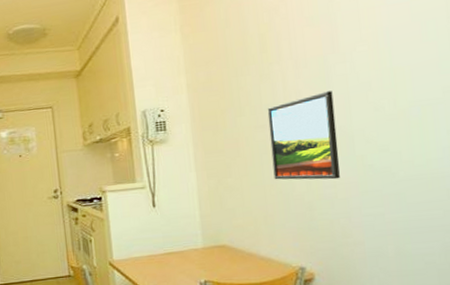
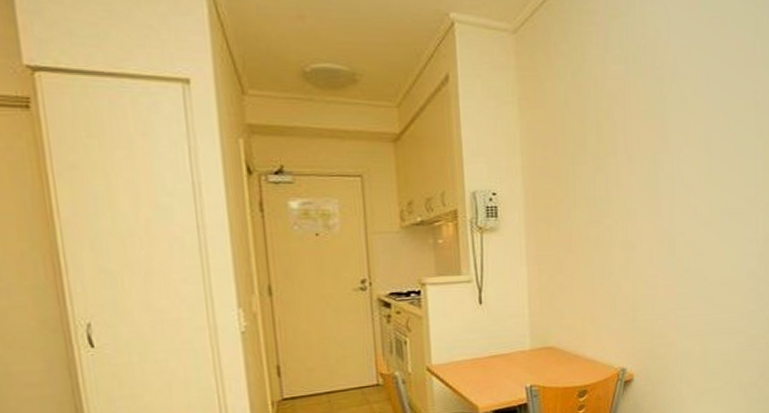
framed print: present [267,91,340,180] -> none [600,191,662,281]

